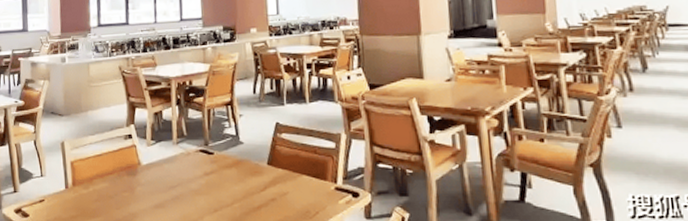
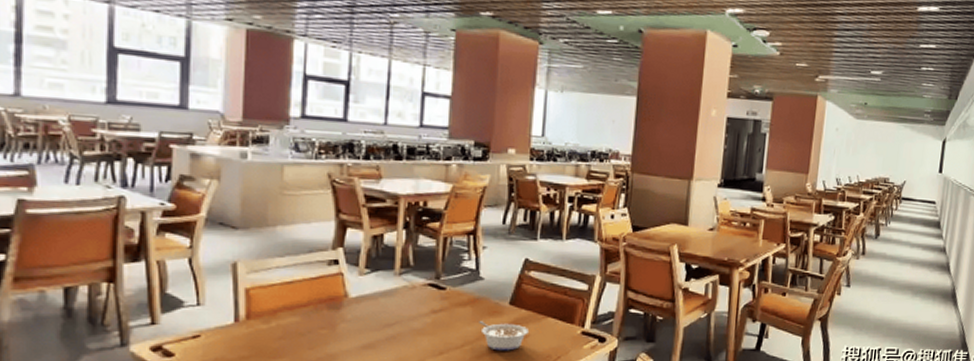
legume: none [244,181,287,207] -> present [479,321,528,351]

